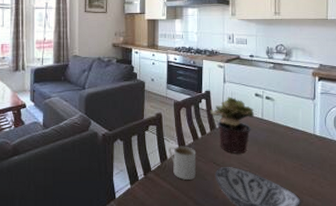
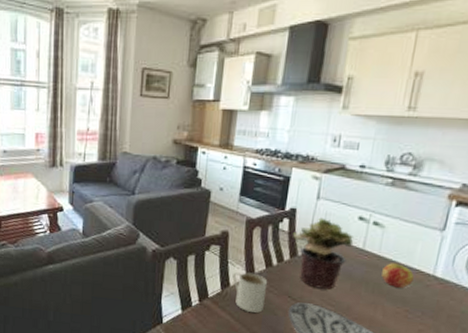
apple: none [278,127,301,147] -> present [382,263,414,288]

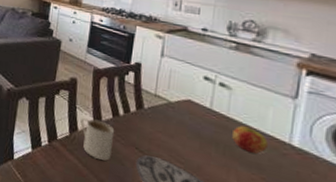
potted plant: present [293,217,354,289] -> none [139,74,201,146]

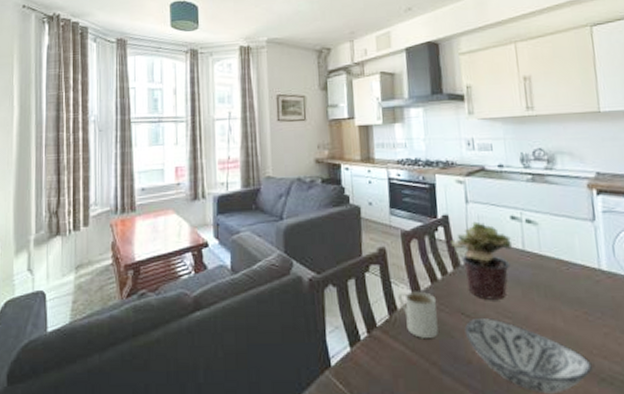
potted plant: none [139,74,201,146] -> present [451,221,513,300]
apple: present [232,126,268,154] -> none [548,261,582,288]

